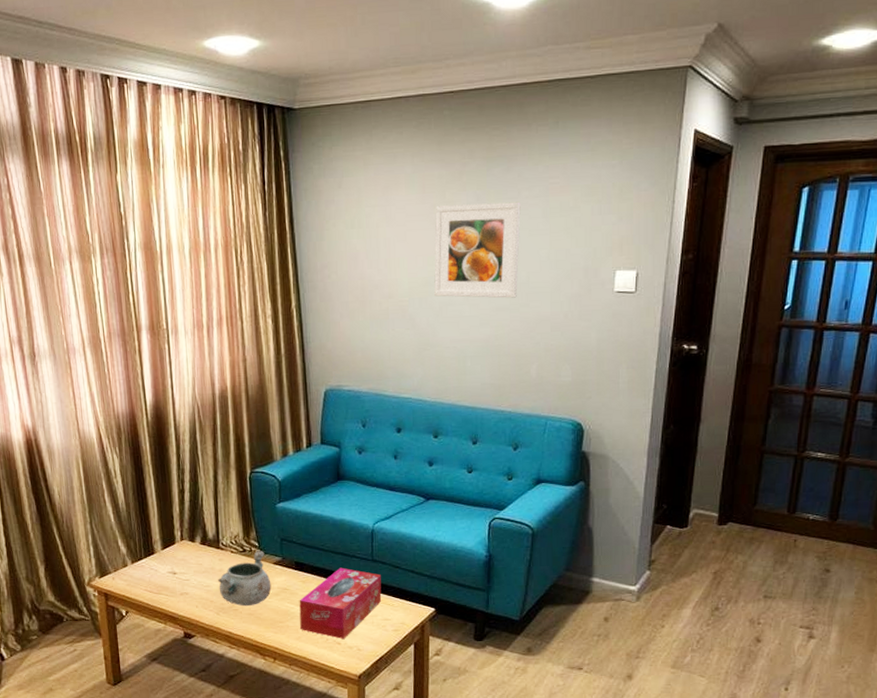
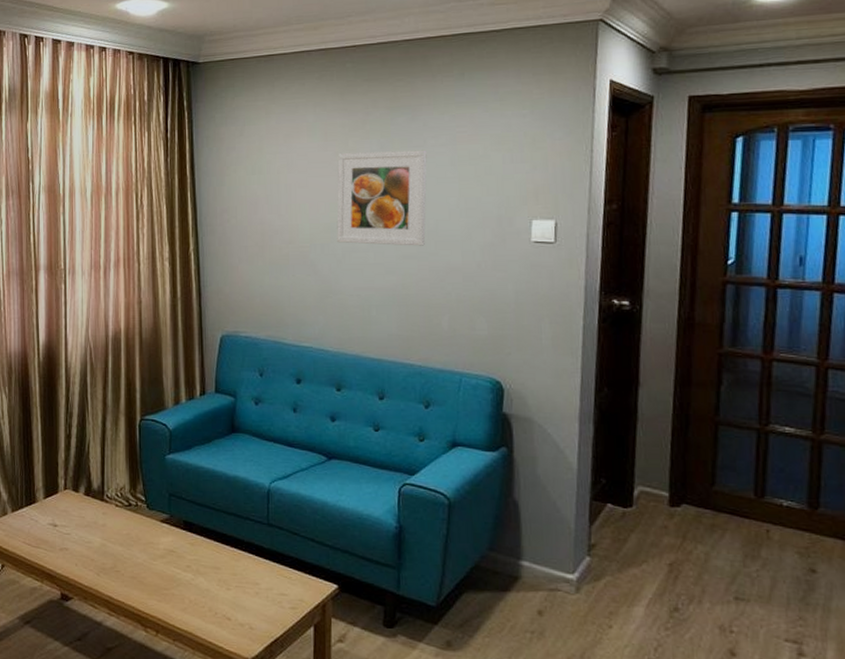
decorative bowl: present [218,550,272,607] -> none [100,505,157,569]
tissue box: present [299,567,382,639] -> none [186,530,278,614]

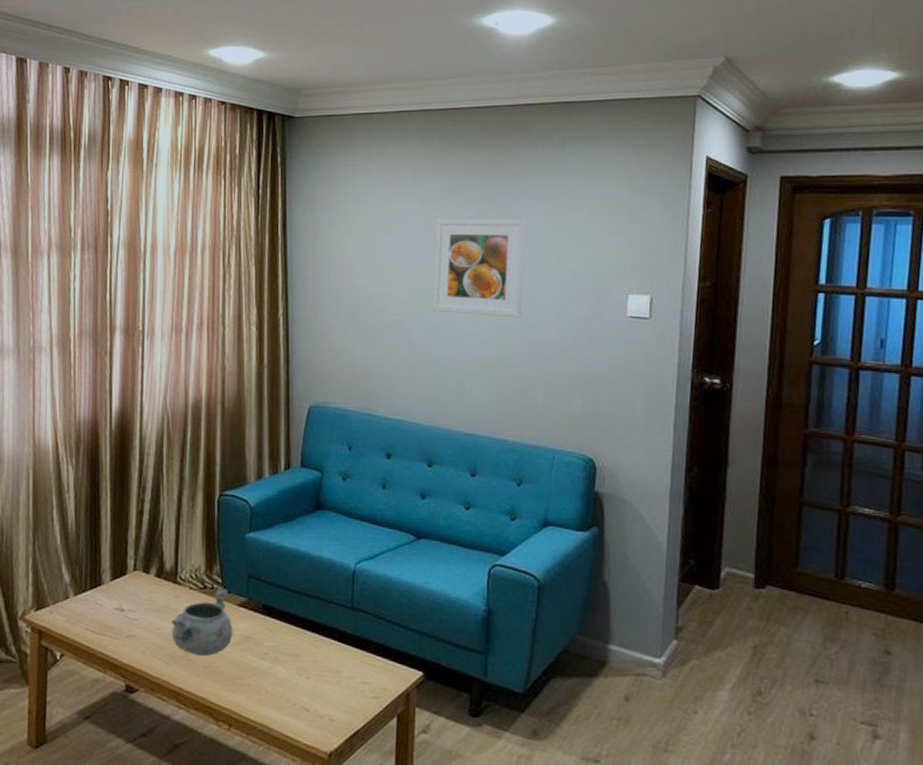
decorative bowl: none [100,505,157,569] -> present [171,587,233,657]

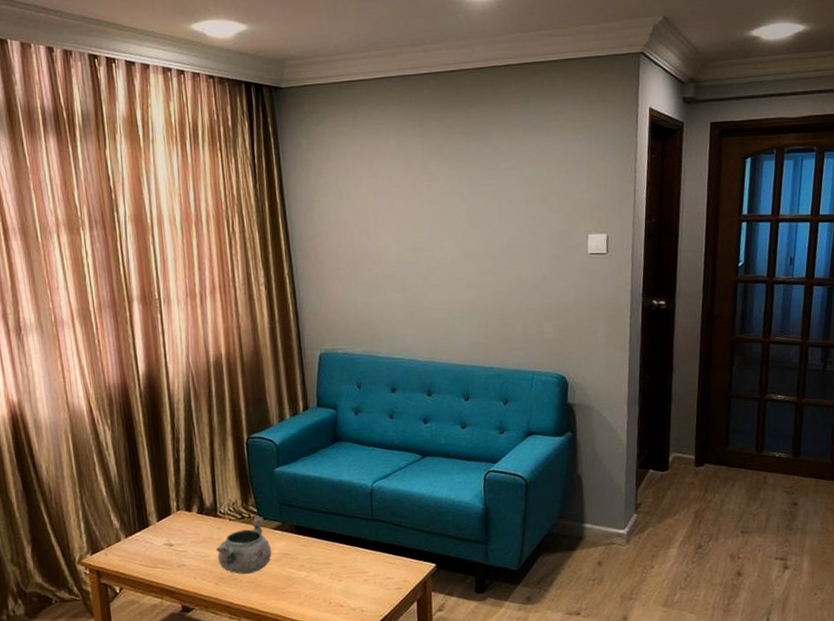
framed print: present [433,218,526,318] -> none [419,172,500,262]

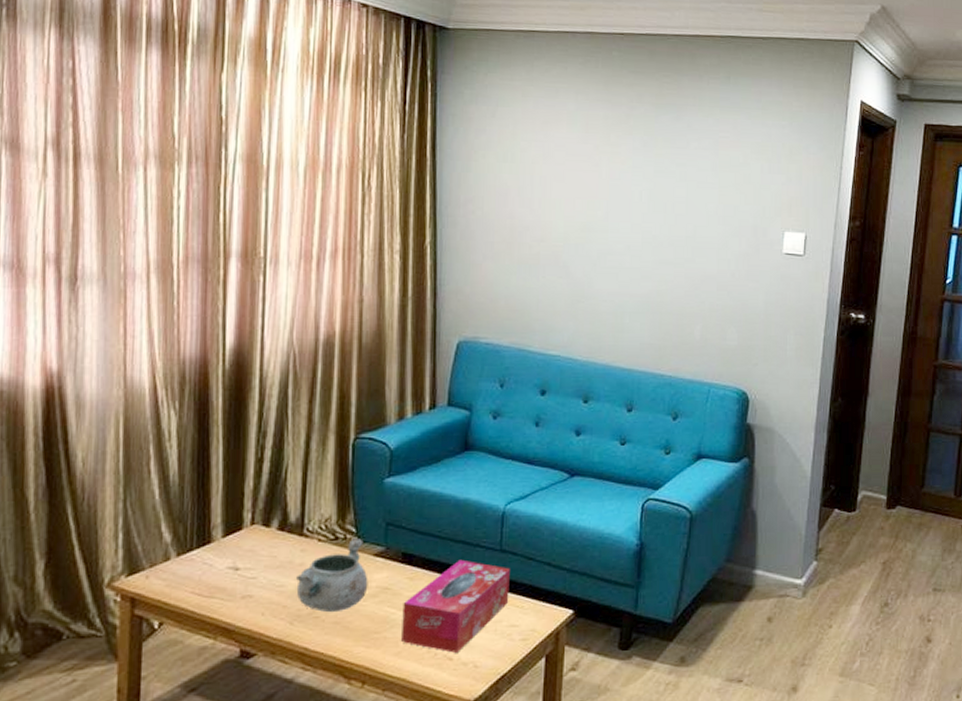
tissue box: none [300,528,383,601] -> present [401,559,510,653]

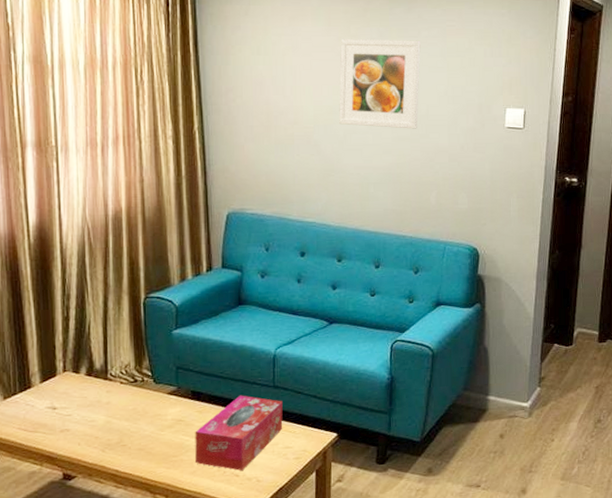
decorative bowl: present [296,537,368,613] -> none [105,379,165,442]
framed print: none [593,146,689,252] -> present [339,38,421,129]

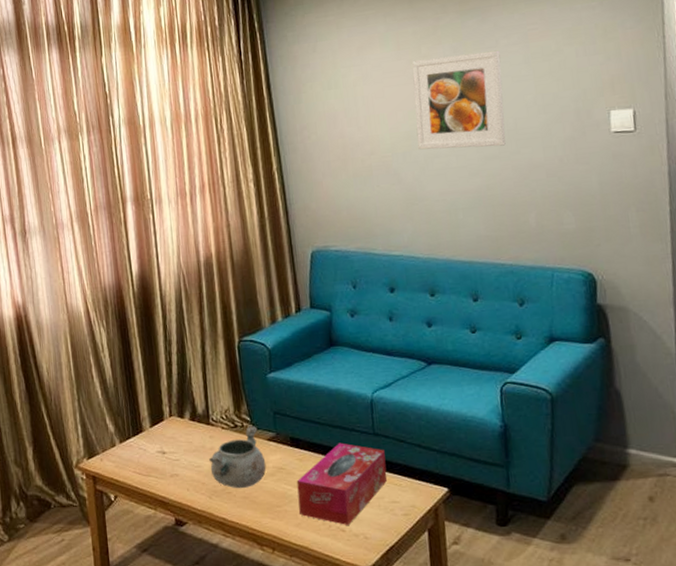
decorative bowl: none [105,379,165,442] -> present [209,425,267,489]

